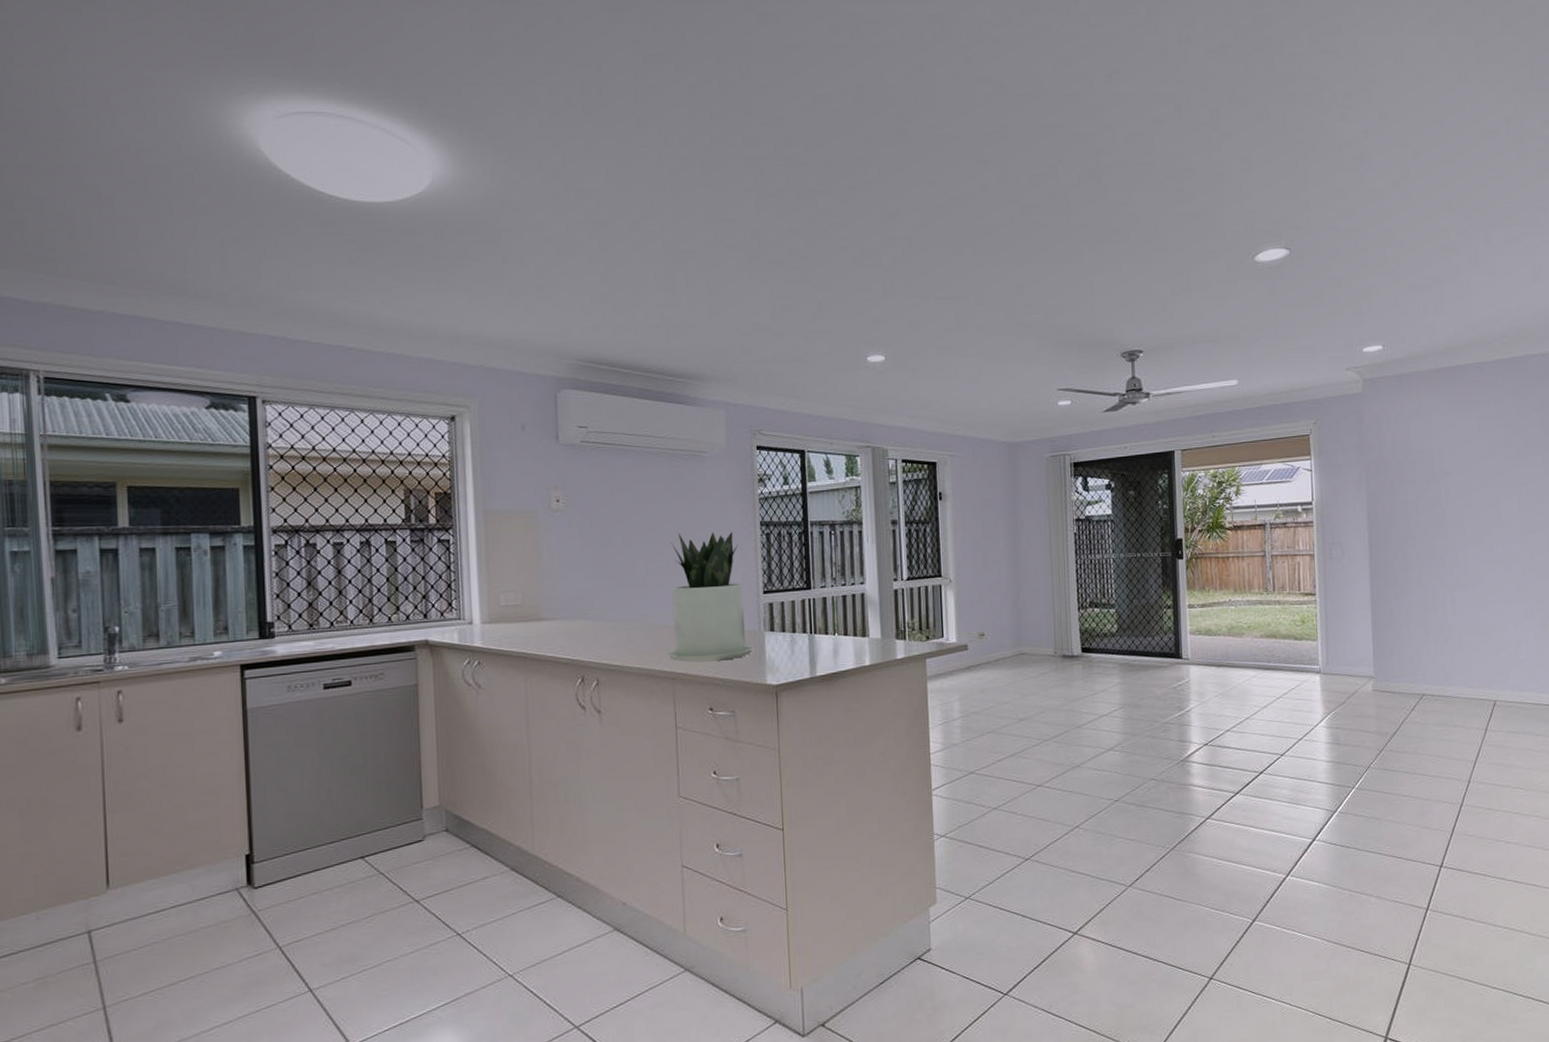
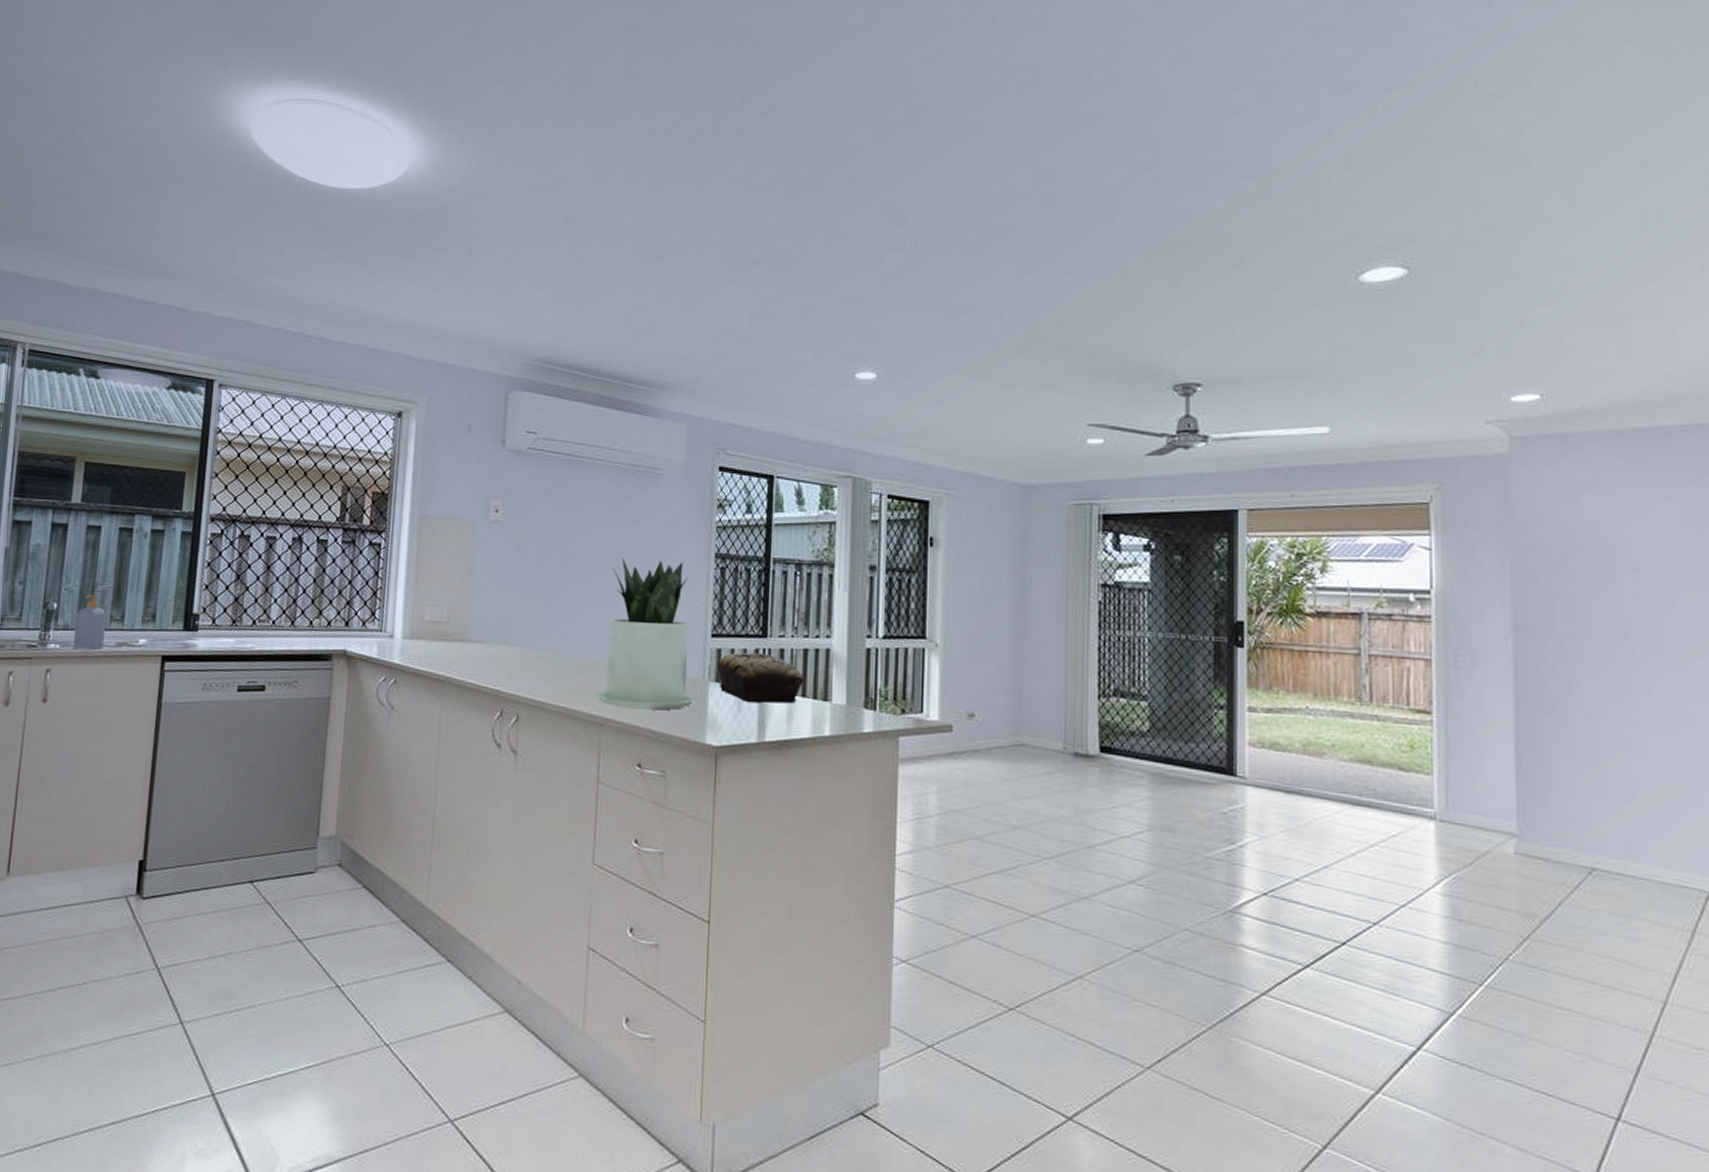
soap bottle: none [142,614,177,669] -> present [73,594,107,651]
bread loaf: none [771,602,845,645] -> present [718,652,805,704]

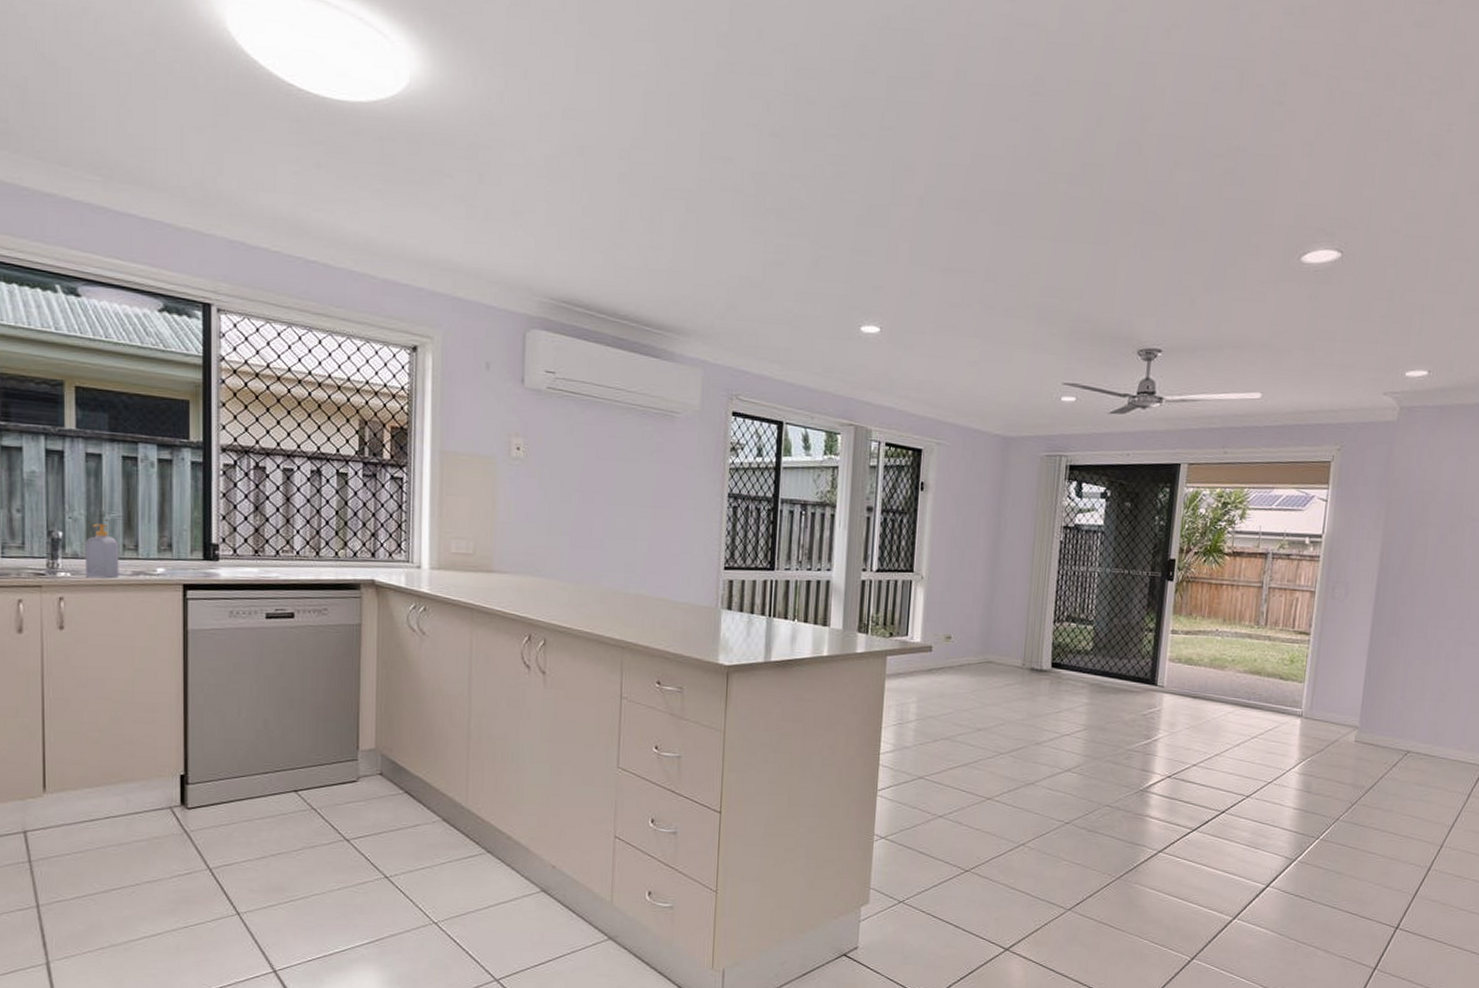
planter: present [596,558,695,711] -> none [618,496,709,635]
bread loaf: present [718,652,805,704] -> none [729,583,807,628]

